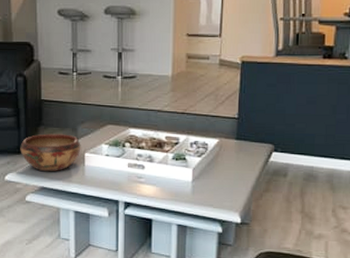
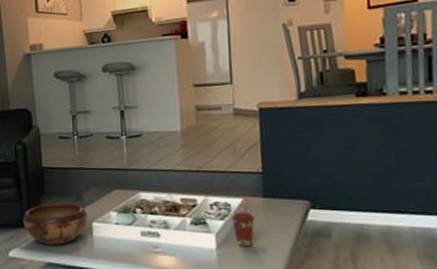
coffee cup: none [207,151,227,181] -> present [231,212,255,247]

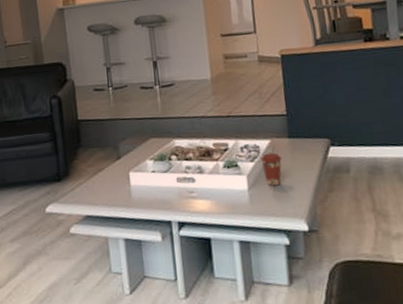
decorative bowl: present [23,203,88,246] -> none [59,153,125,198]

